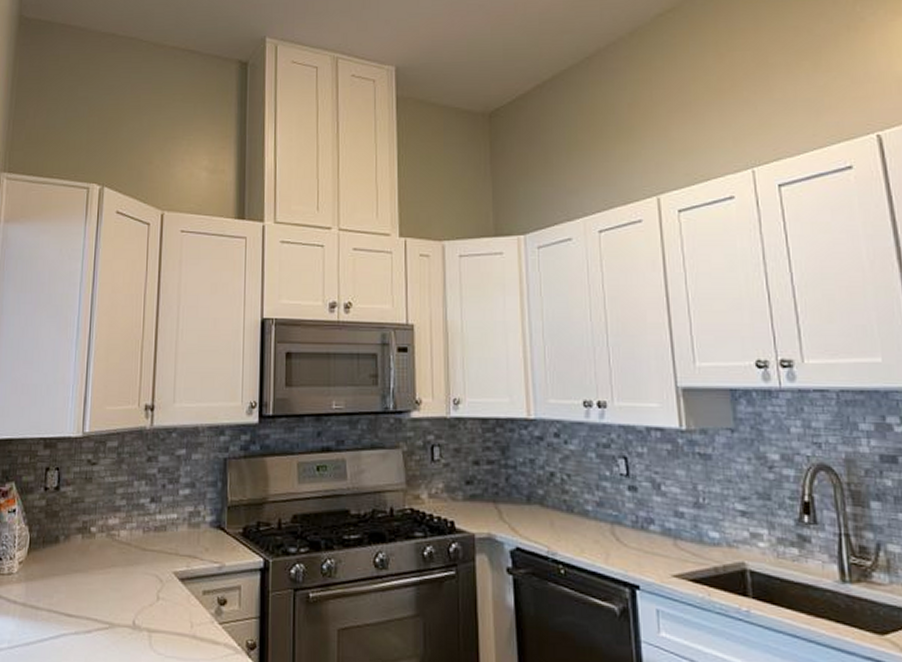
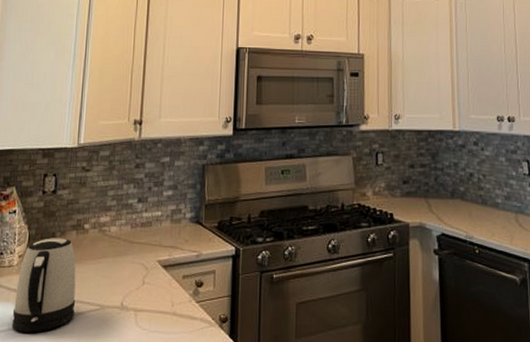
kettle: none [12,542,82,652] -> present [11,238,76,332]

